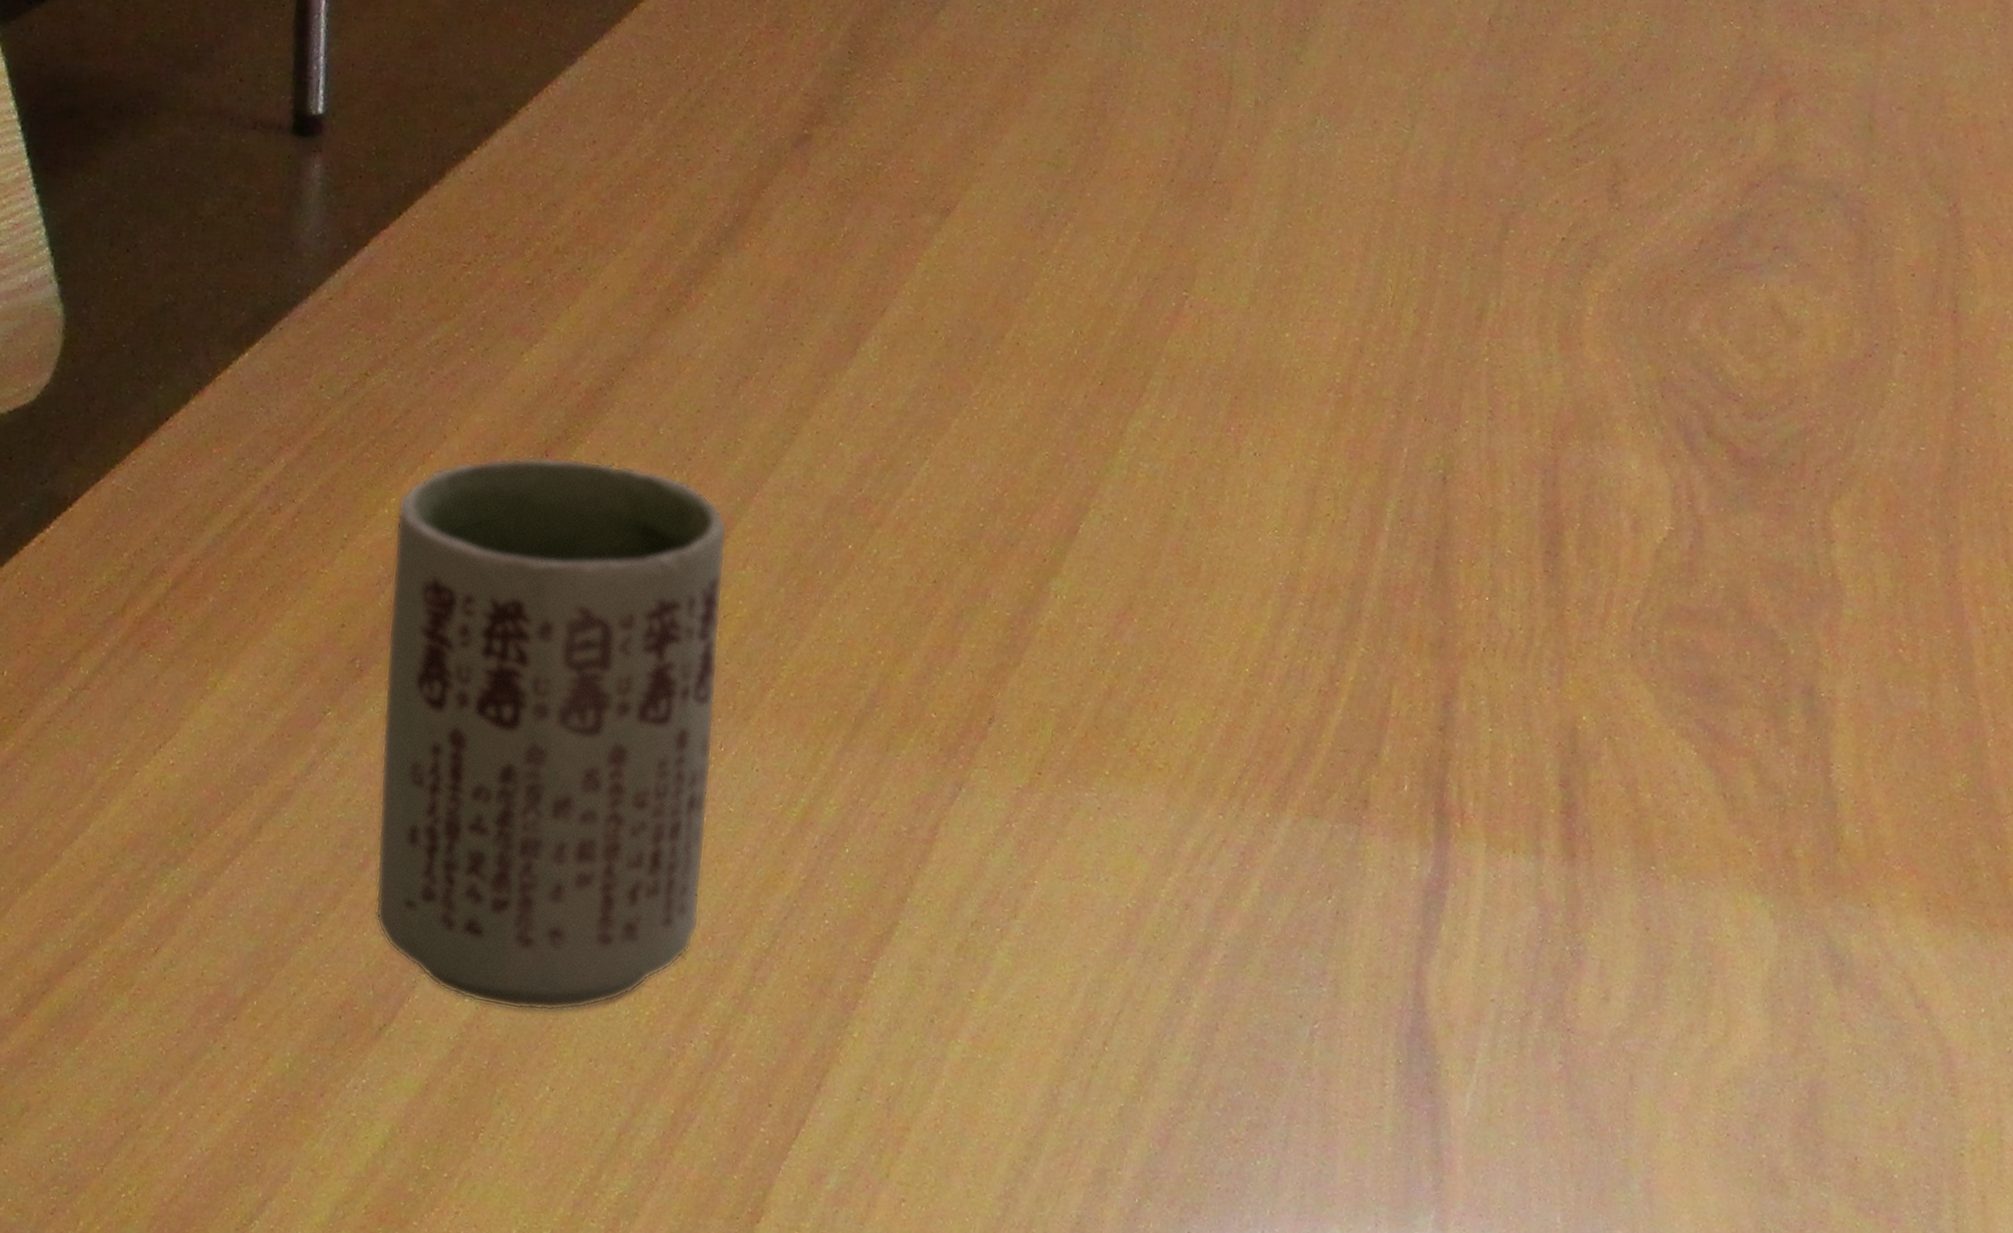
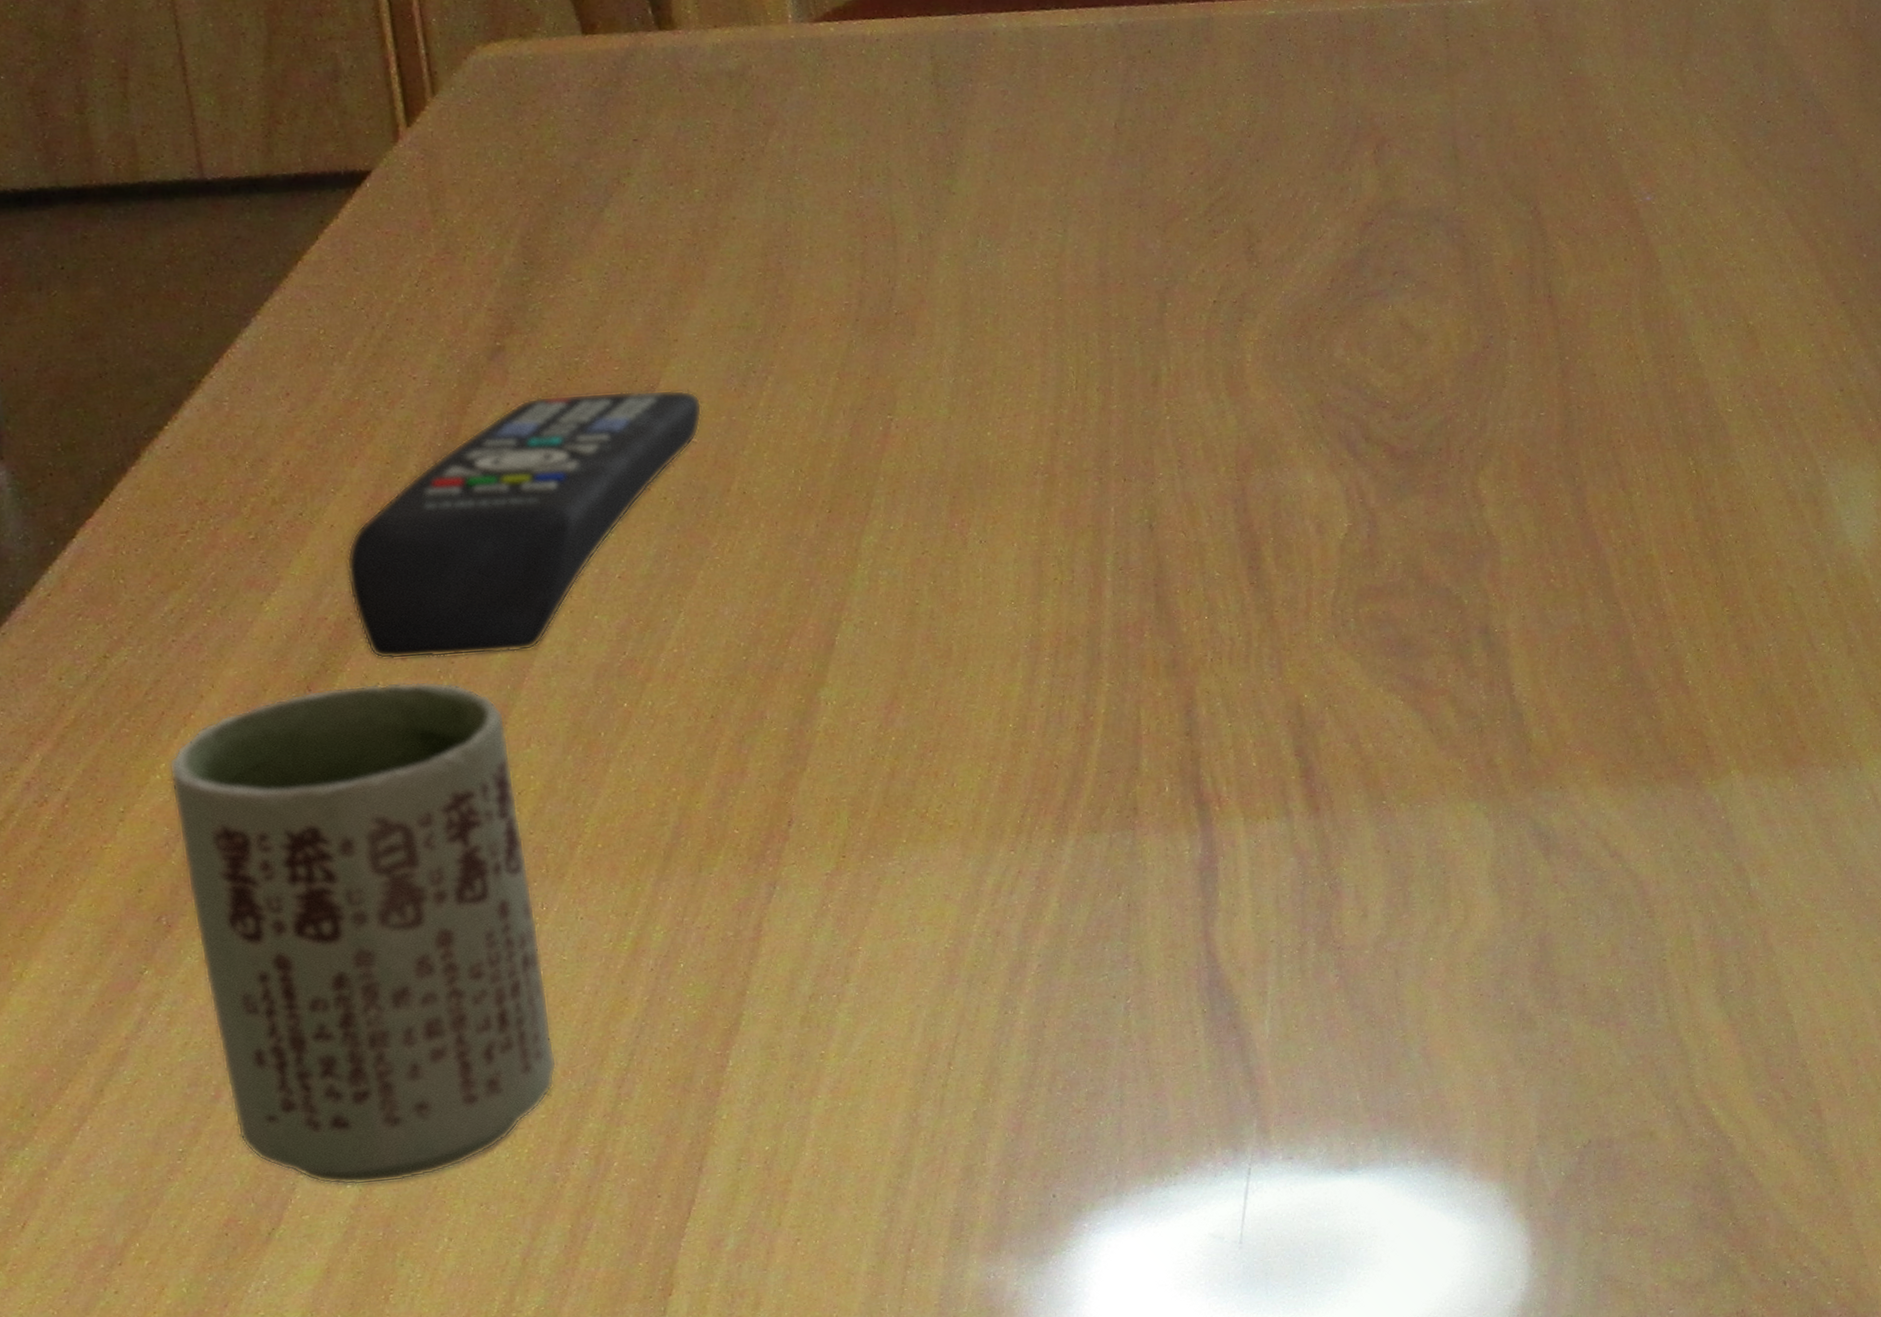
remote control: none [607,195,995,464] -> present [346,389,703,660]

